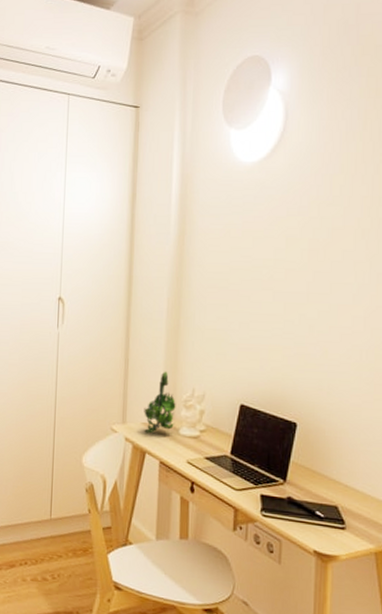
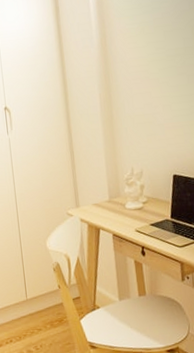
banana bunch: present [144,371,176,434] -> none [93,157,120,213]

